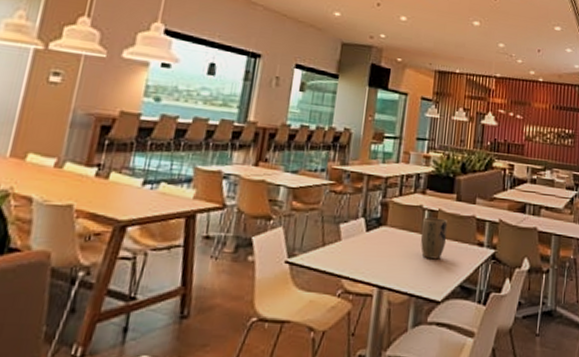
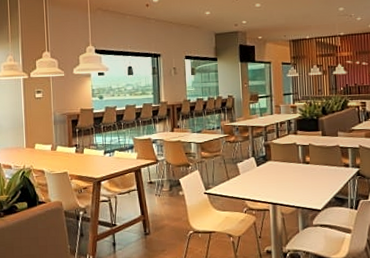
plant pot: present [420,217,448,260] -> none [297,150,319,181]

